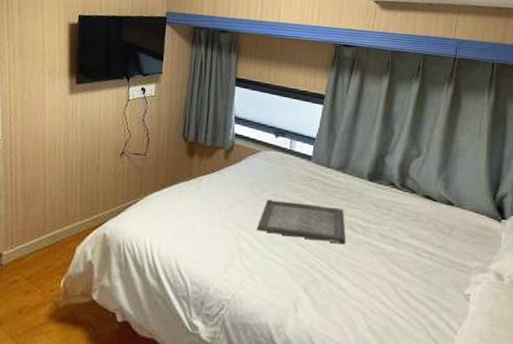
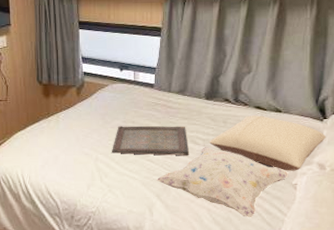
decorative pillow: none [305,236,461,332] -> present [156,147,289,218]
pillow: none [370,205,505,278] -> present [209,115,327,171]

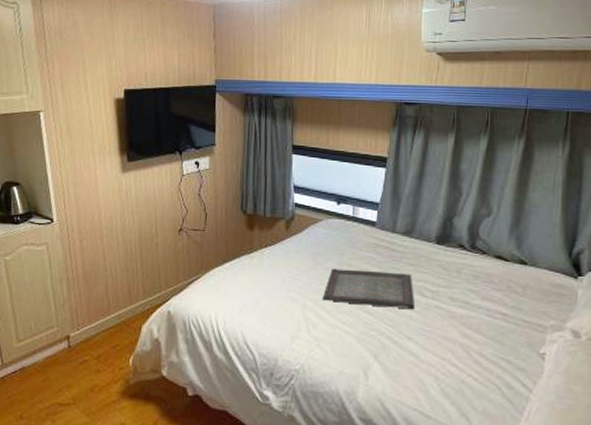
decorative pillow: present [156,147,289,218] -> none [374,300,536,392]
pillow: present [209,115,327,171] -> none [439,266,582,337]

